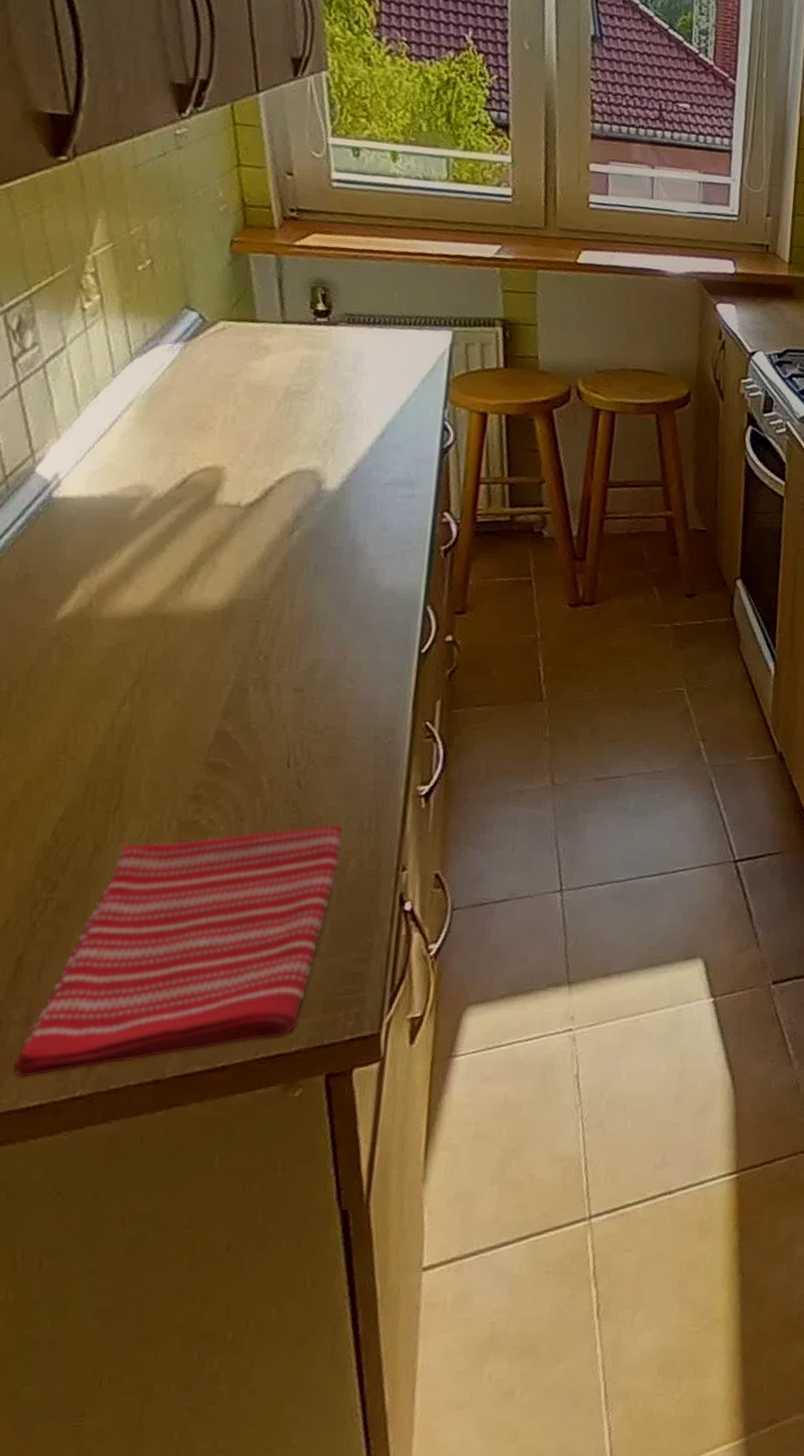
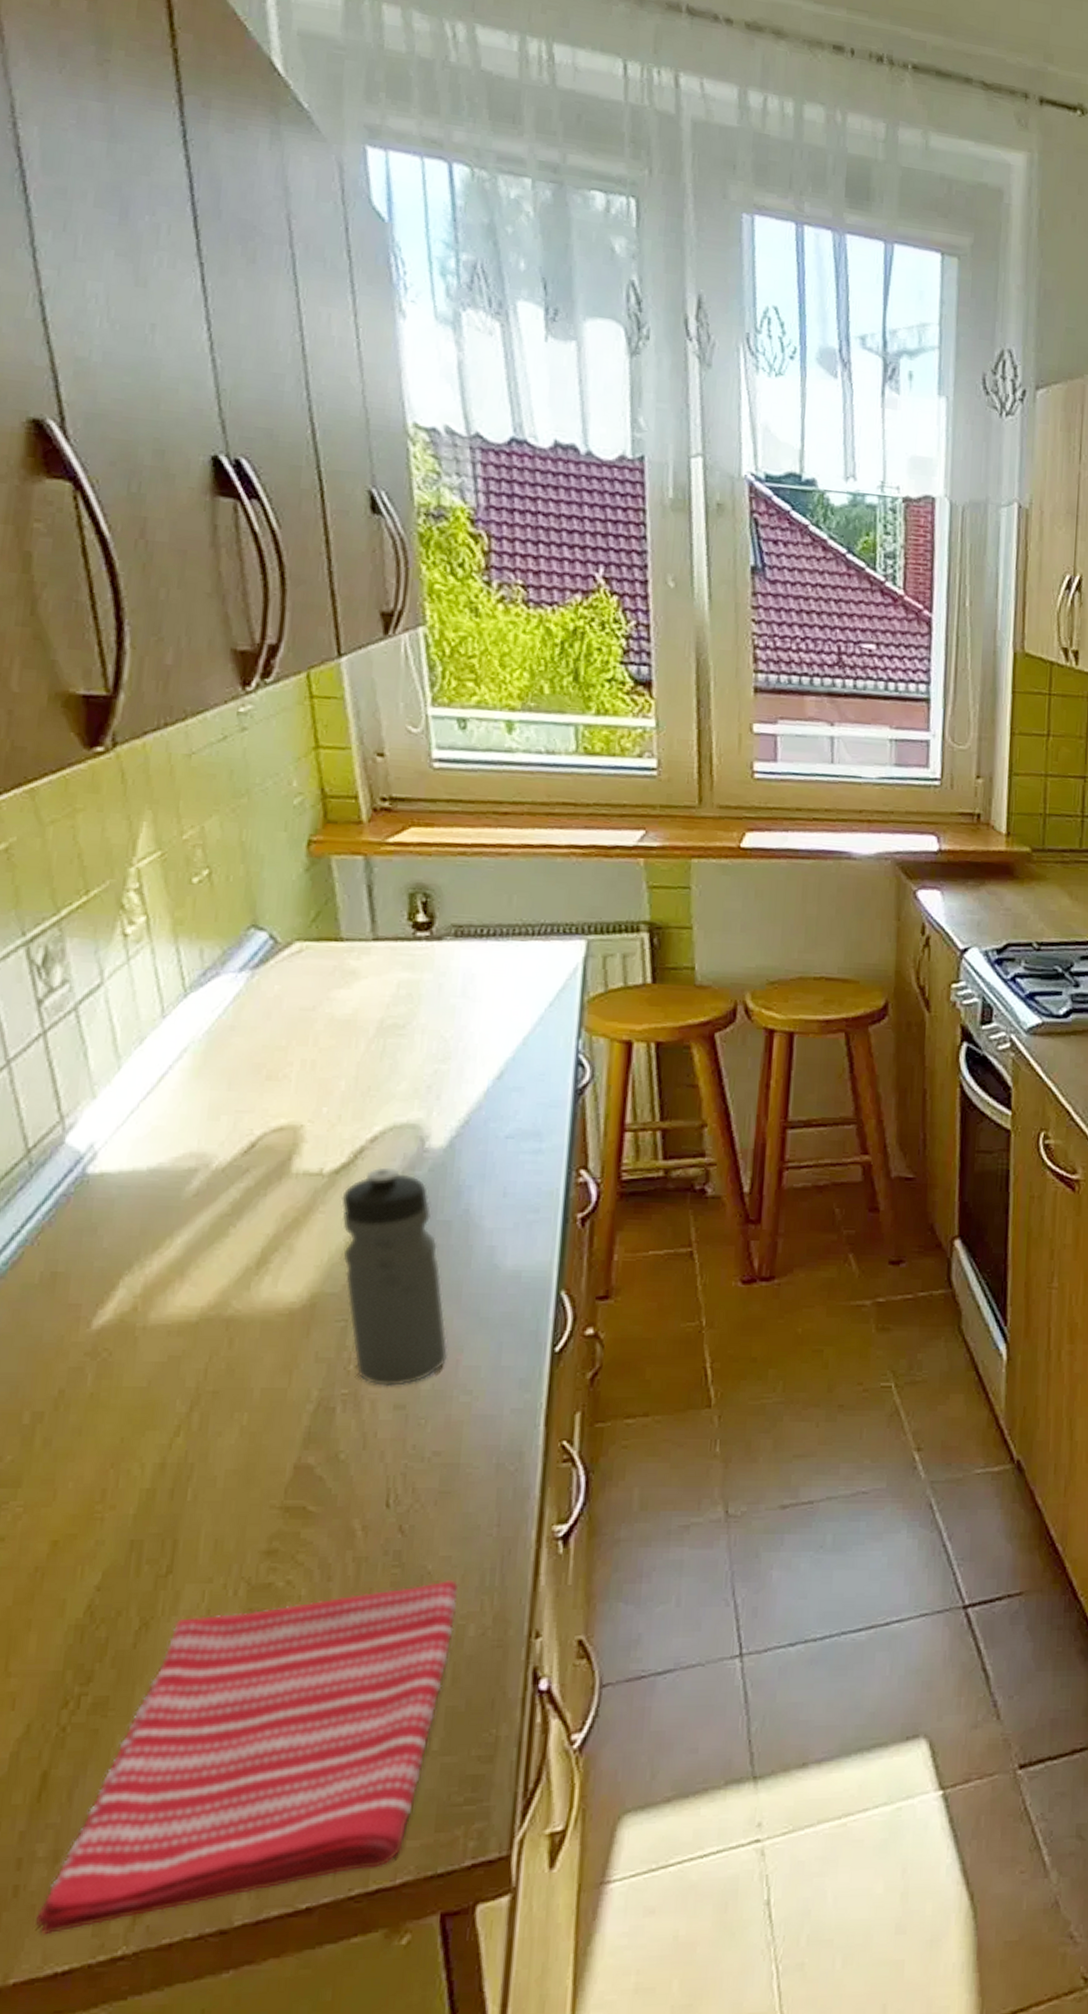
water bottle: none [254,503,338,674] -> present [341,1167,449,1386]

